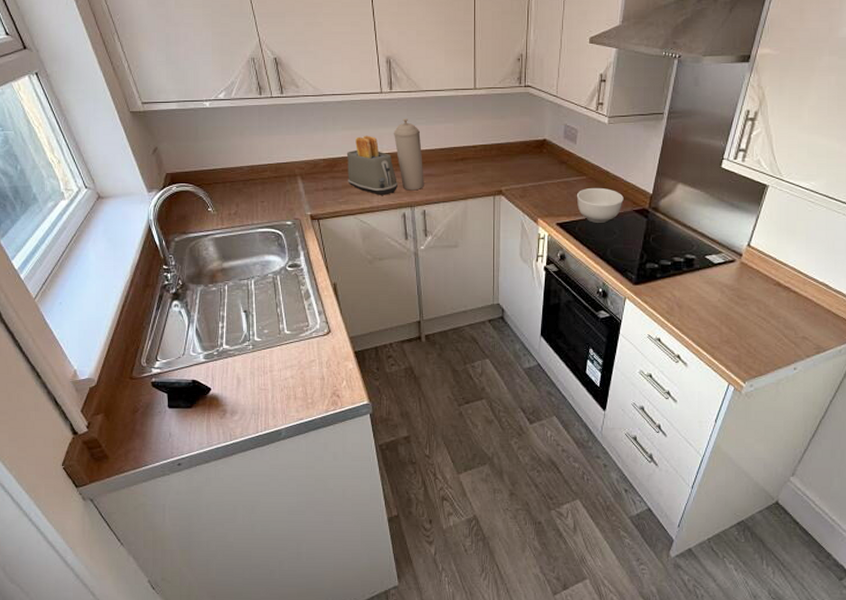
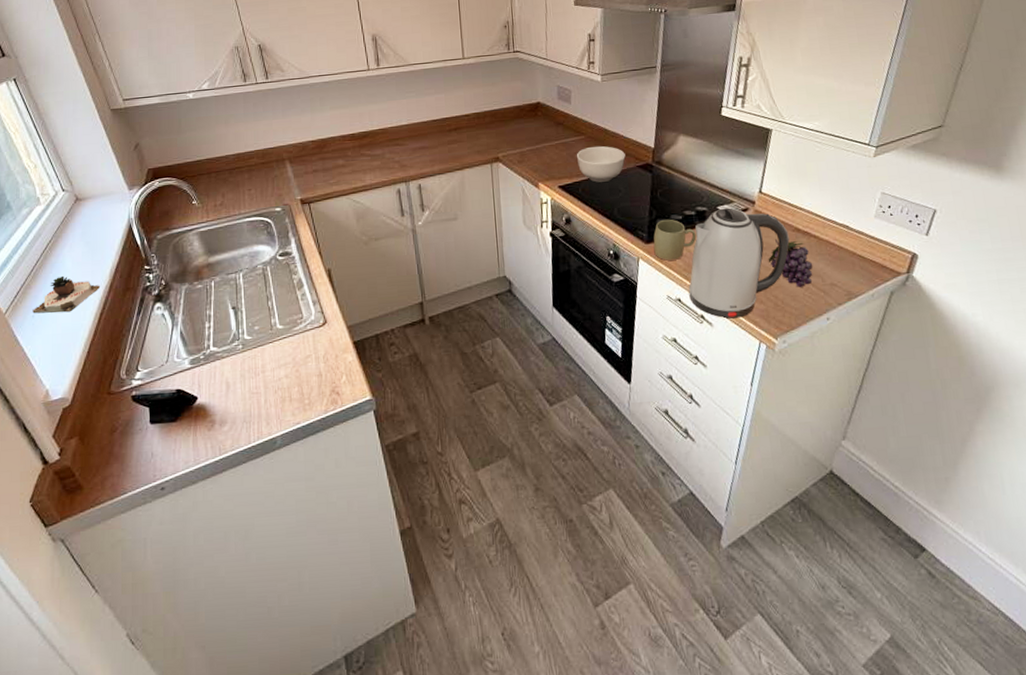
succulent plant: none [60,268,121,302] -> present [32,275,100,314]
toaster: present [346,135,399,195] -> none [335,113,391,173]
canister: present [394,119,424,191] -> none [383,93,418,166]
mug: none [641,263,682,304] -> present [653,219,697,261]
kettle: none [669,258,770,361] -> present [688,207,790,319]
fruit: none [747,291,789,338] -> present [768,239,814,287]

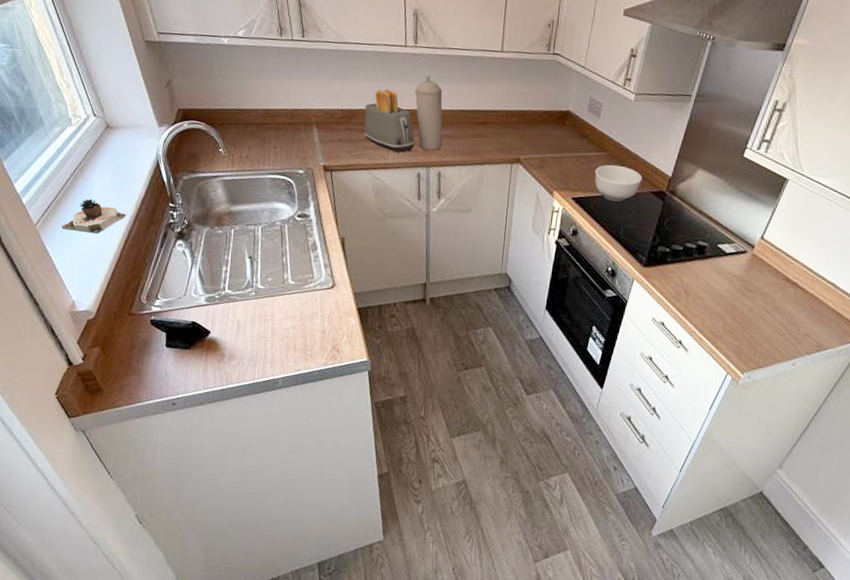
toaster: none [335,113,391,173] -> present [364,89,416,153]
canister: none [383,93,418,166] -> present [415,75,443,151]
mug: present [653,219,697,261] -> none [649,247,693,288]
kettle: present [688,207,790,319] -> none [672,246,779,349]
fruit: present [768,239,814,287] -> none [753,284,794,332]

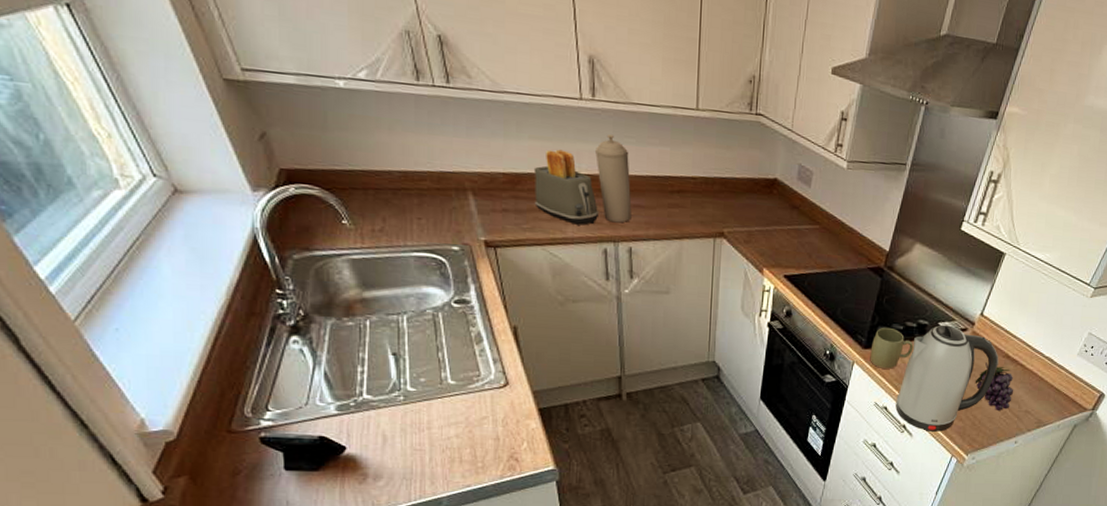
succulent plant: present [62,198,126,234] -> none [115,284,213,331]
bowl: present [594,164,642,202] -> none [807,238,859,279]
mug: none [649,247,693,288] -> present [870,327,914,370]
kettle: none [672,246,779,349] -> present [895,325,999,432]
fruit: none [753,284,794,332] -> present [975,362,1014,410]

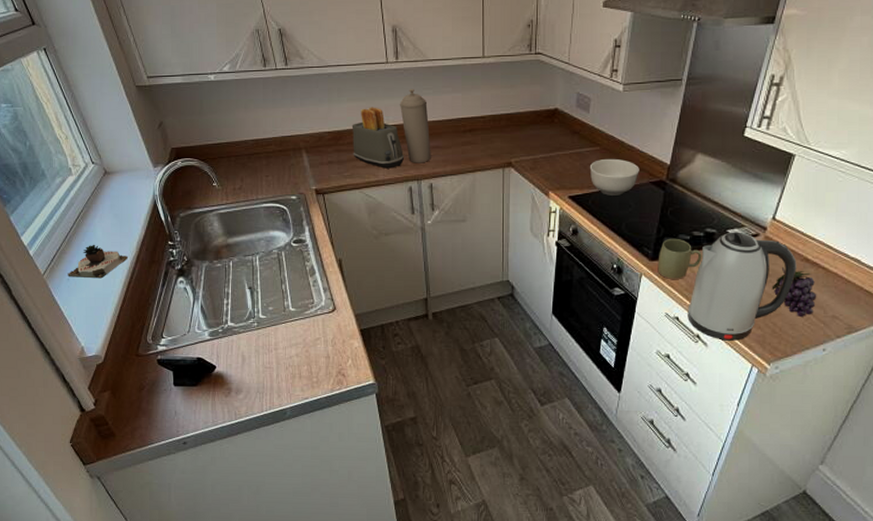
succulent plant: none [115,284,213,331] -> present [68,244,128,279]
bowl: none [807,238,859,279] -> present [589,158,639,196]

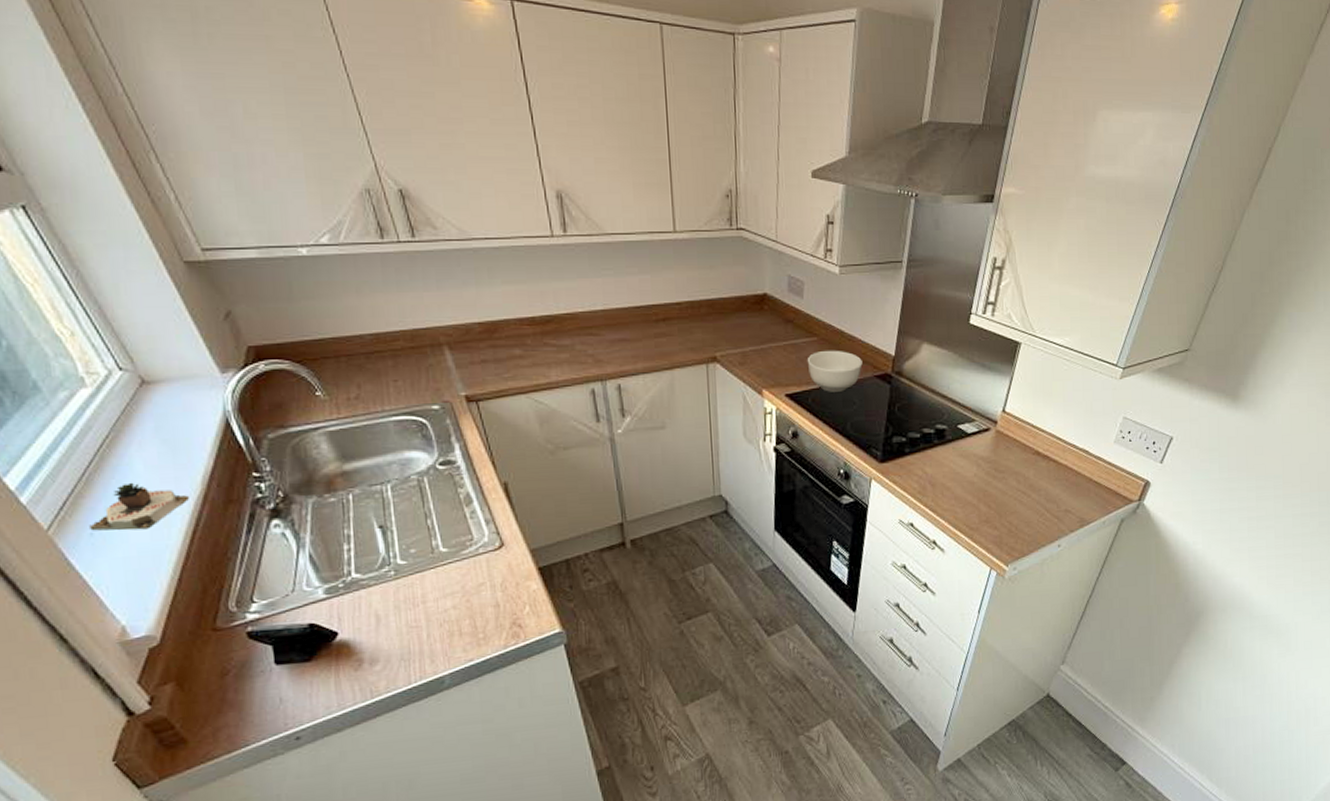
toaster: present [351,107,405,169] -> none [510,291,583,368]
canister: present [400,89,431,163] -> none [572,269,617,360]
mug: present [657,238,702,280] -> none [887,436,934,483]
kettle: present [687,232,797,341] -> none [922,427,1029,545]
fruit: present [771,267,817,317] -> none [1005,462,1050,513]

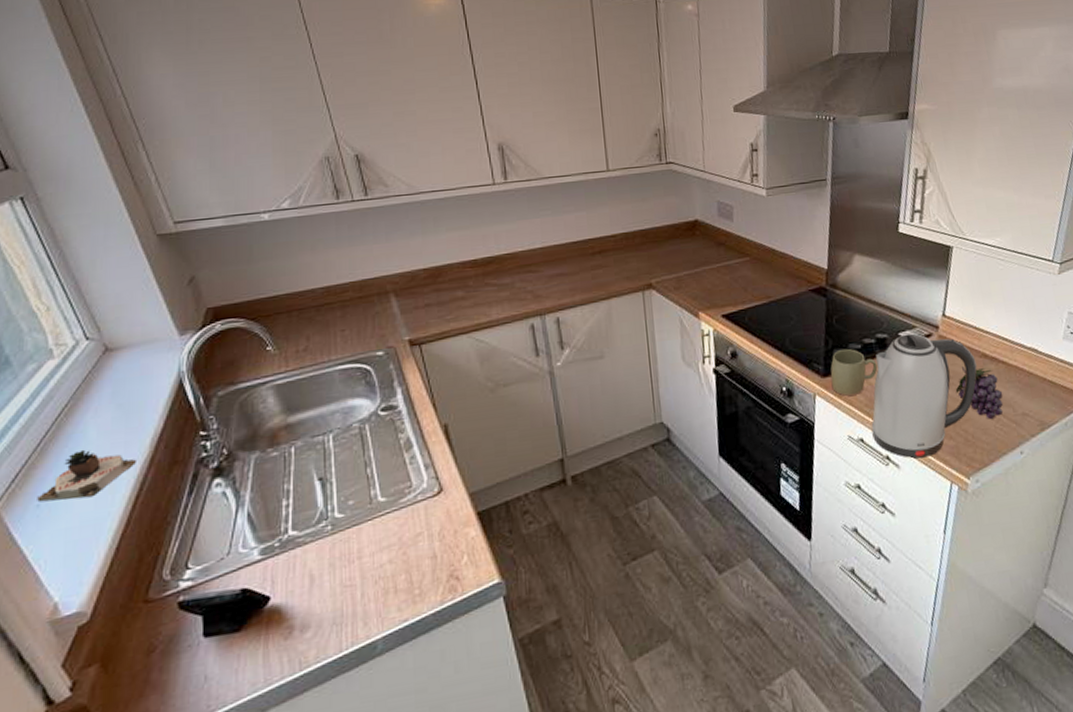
bowl: present [807,350,863,392] -> none [740,268,796,310]
mug: none [887,436,934,483] -> present [830,348,878,397]
kettle: none [922,427,1029,545] -> present [871,333,977,459]
fruit: none [1005,462,1050,513] -> present [955,366,1004,419]

